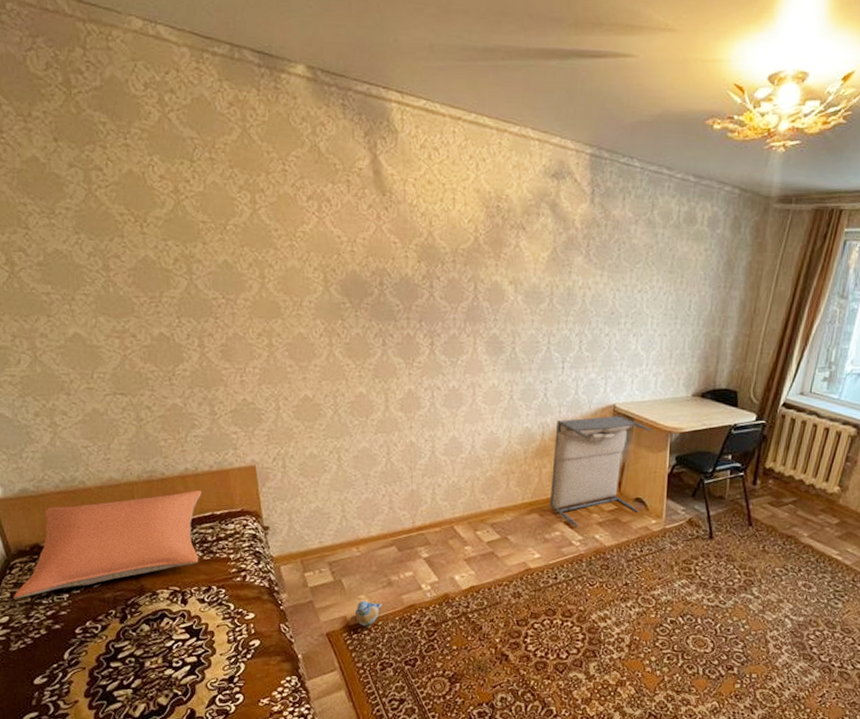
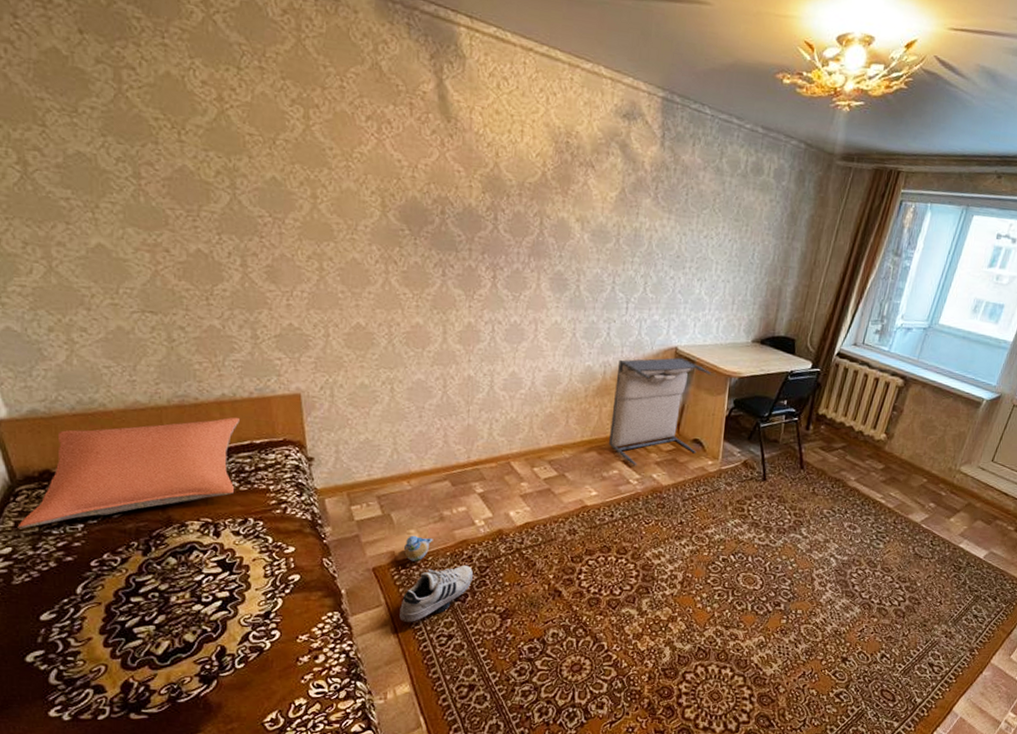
shoe: none [353,629,422,686] -> present [399,565,474,622]

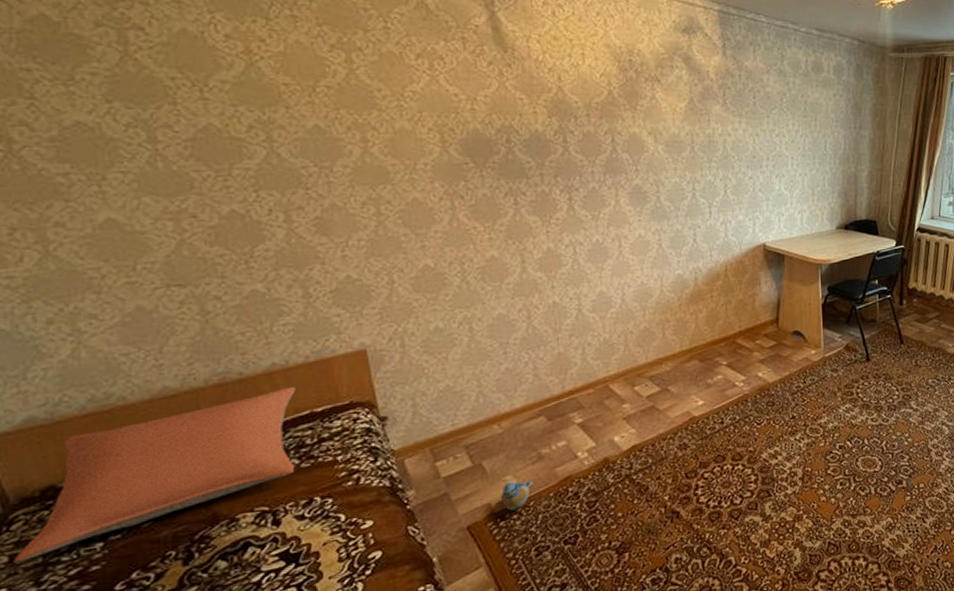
shoe: present [399,565,474,622] -> none [503,503,583,580]
laundry hamper: present [608,357,711,466] -> none [708,253,801,368]

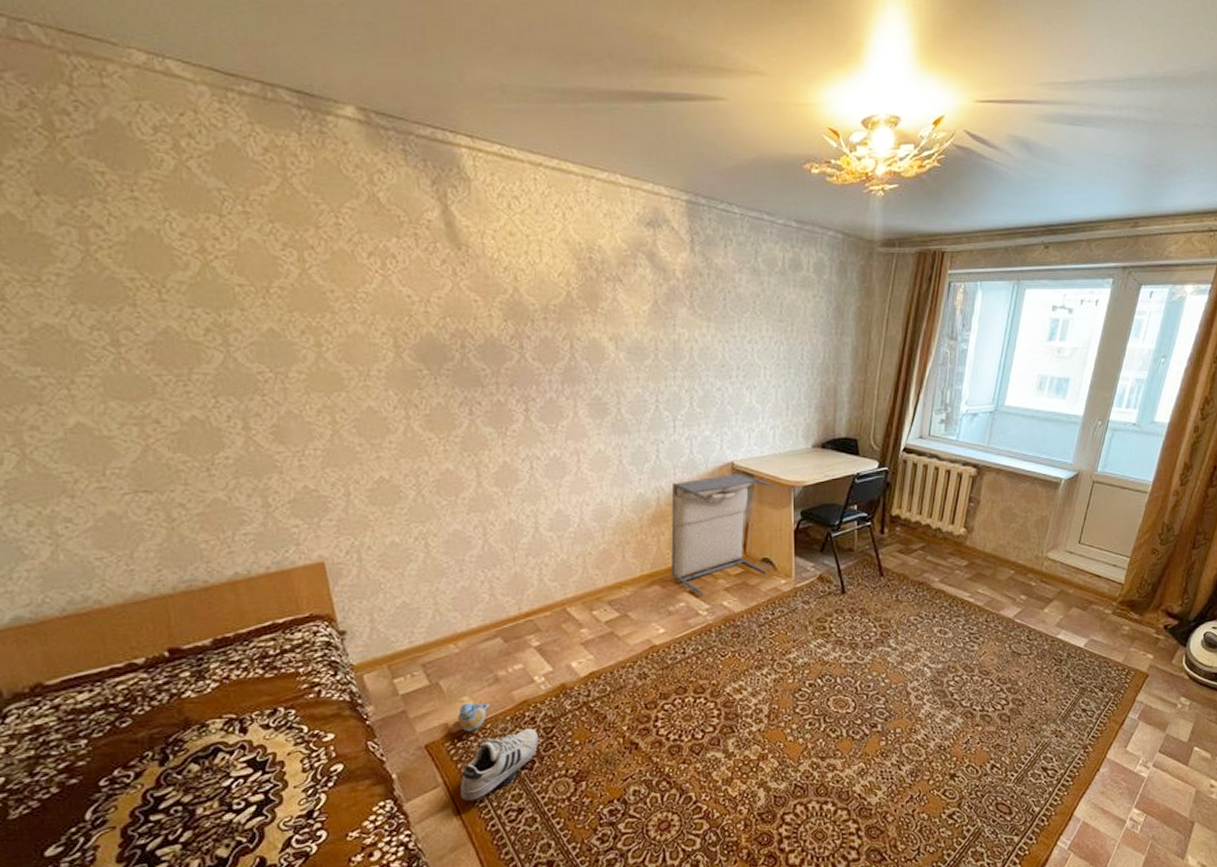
pillow: present [13,386,295,563] -> none [9,596,258,754]
shoe: none [503,503,583,580] -> present [460,728,539,801]
laundry hamper: none [708,253,801,368] -> present [671,472,773,596]

